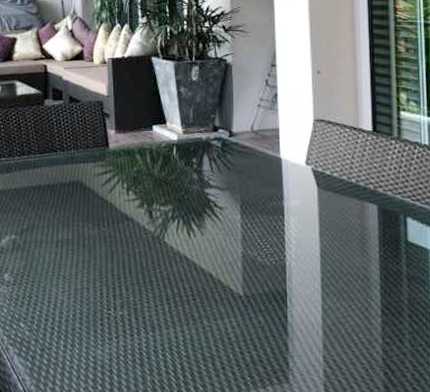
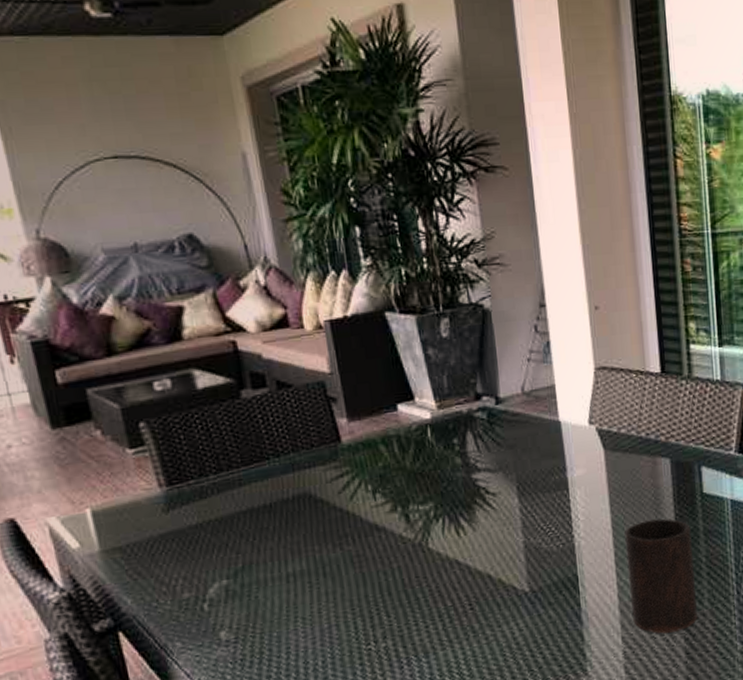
cup: none [332,255,397,364] -> present [625,518,697,634]

